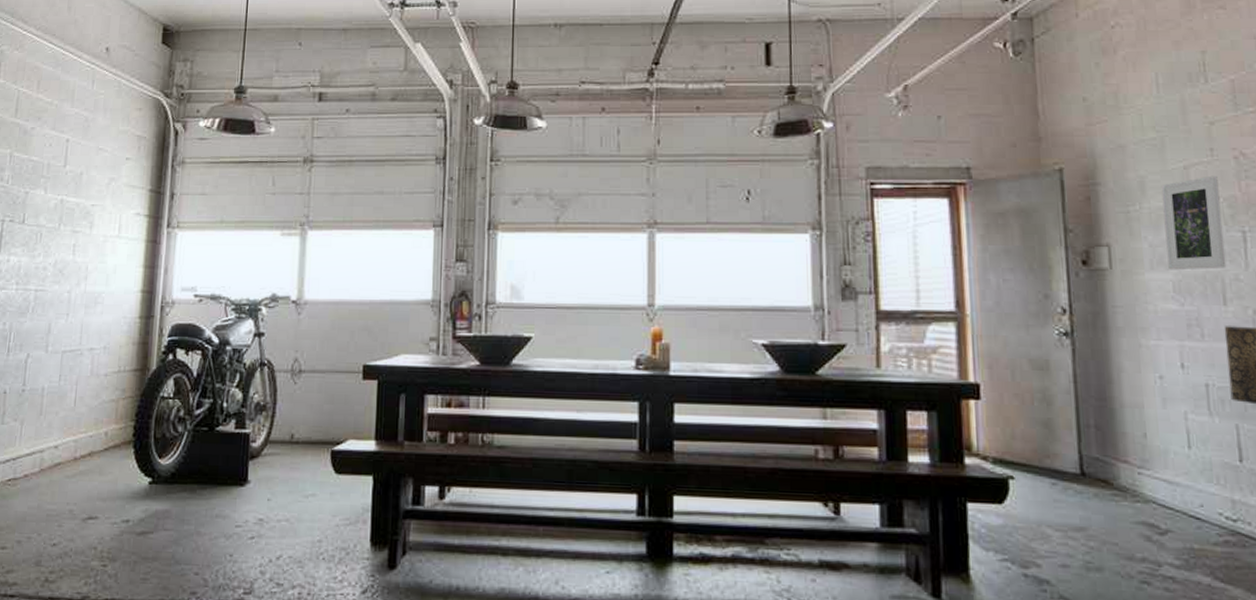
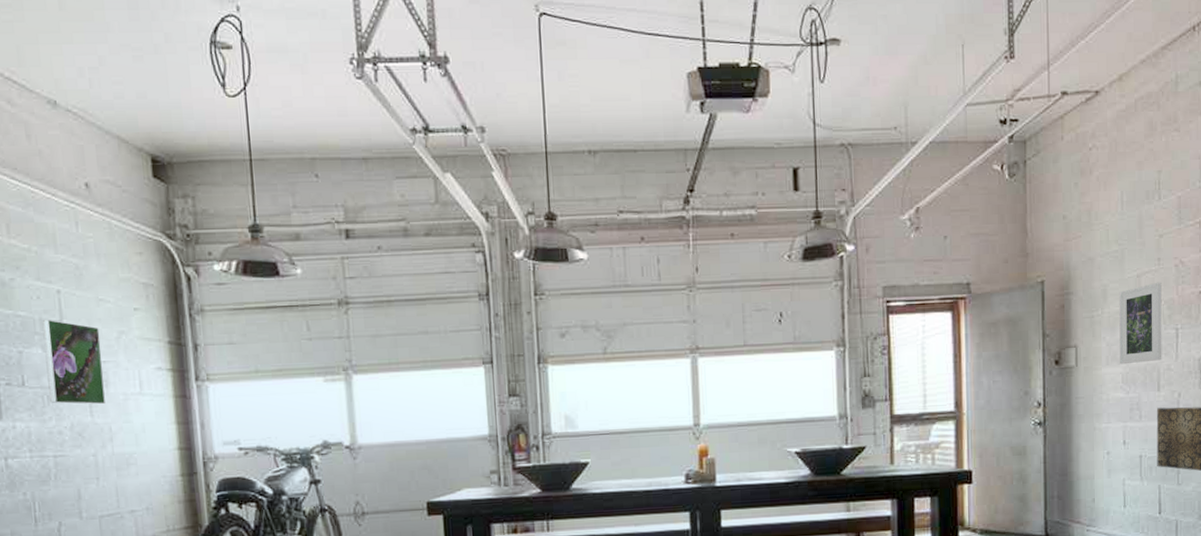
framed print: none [42,164,94,244] -> present [42,319,105,404]

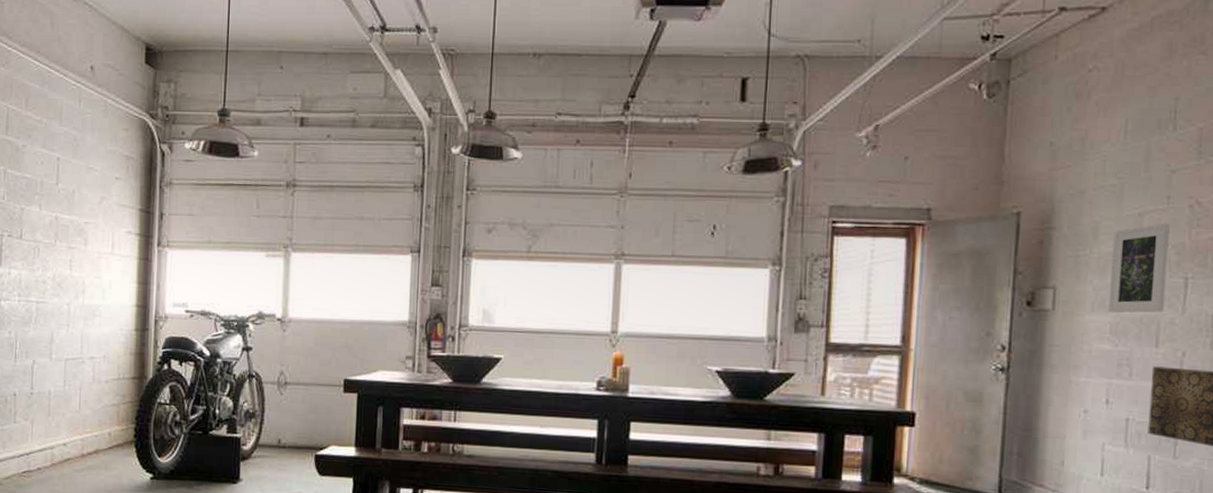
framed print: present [42,319,105,404] -> none [40,182,86,259]

